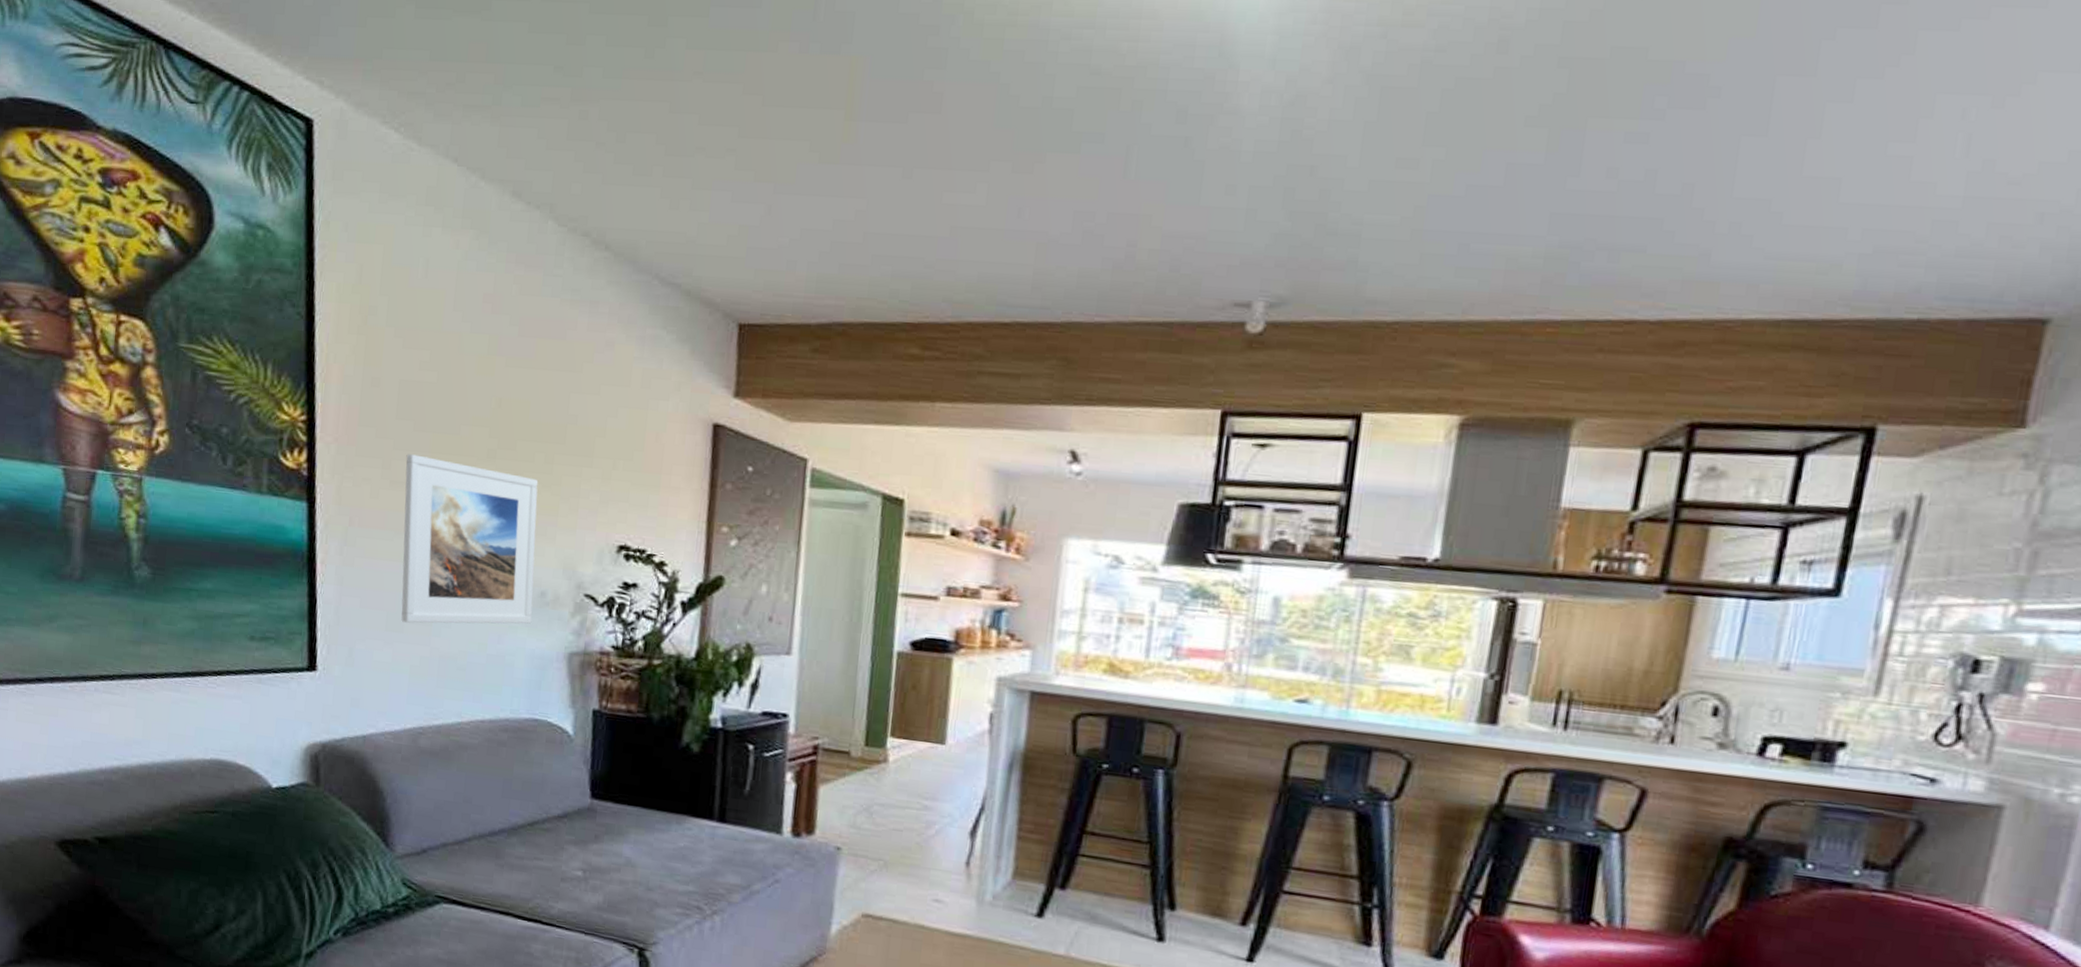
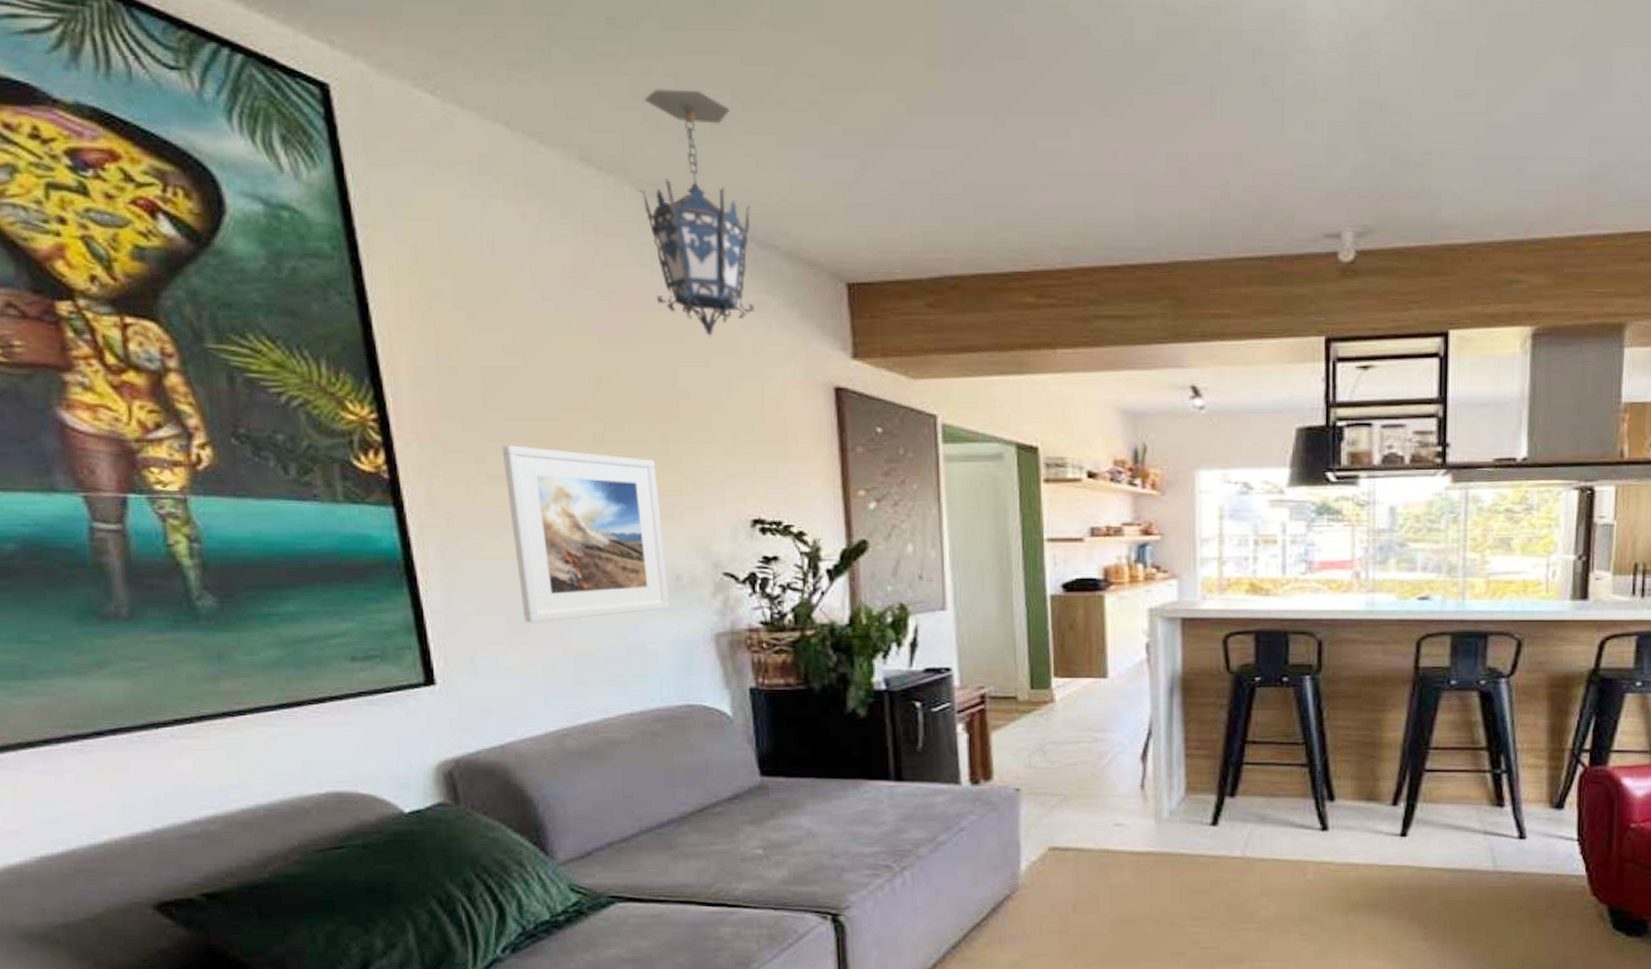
hanging lantern: none [561,132,659,367] -> present [640,89,754,337]

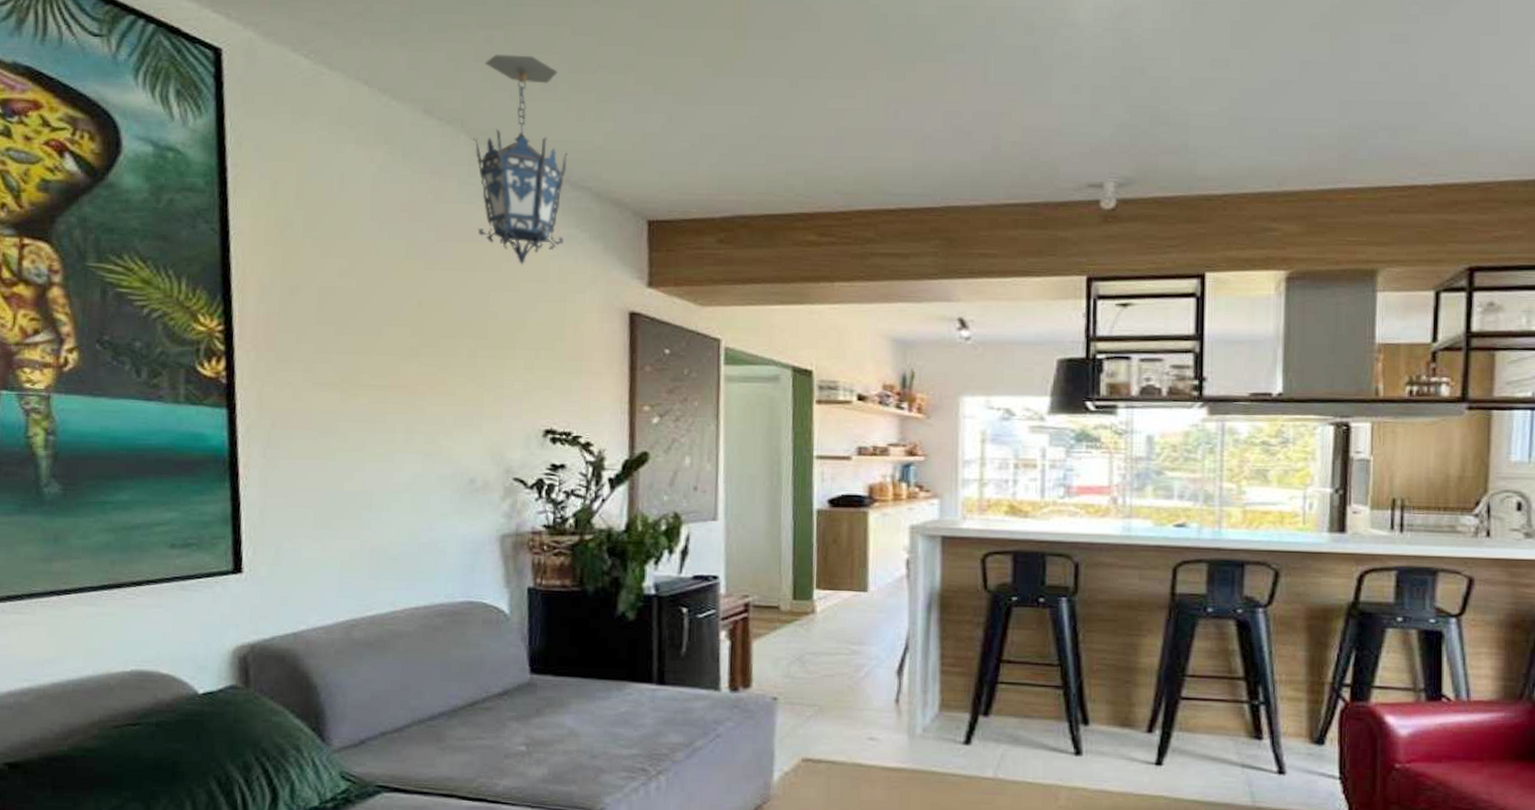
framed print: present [502,445,671,623] -> none [328,356,463,519]

